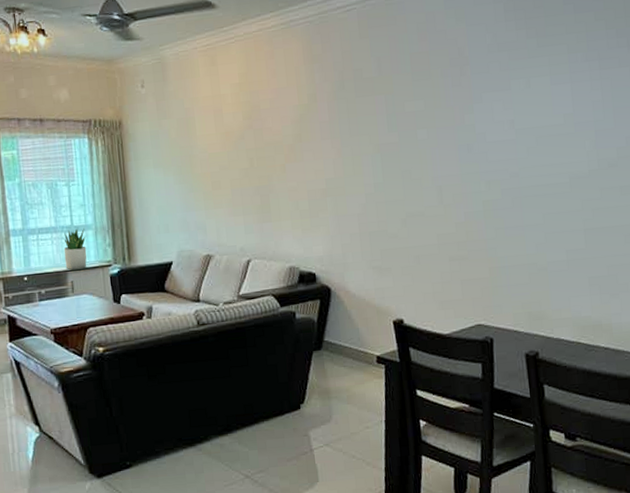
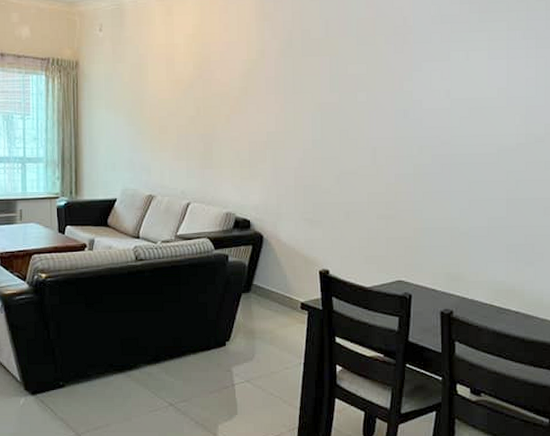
planter: present [63,227,87,270] -> none [15,159,37,199]

